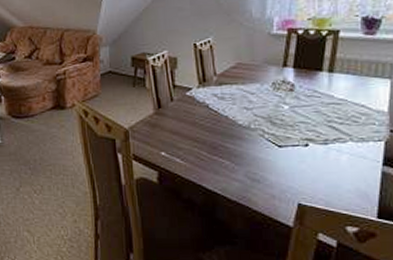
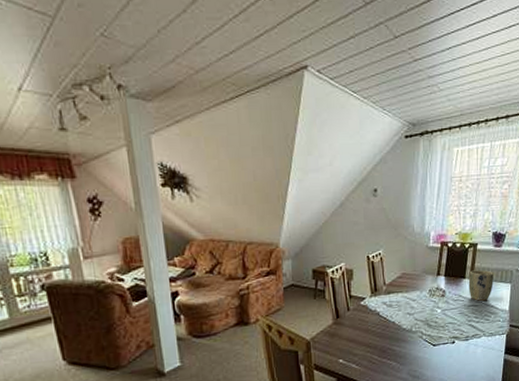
plant pot: none [327,61,364,100] -> present [468,269,494,302]

